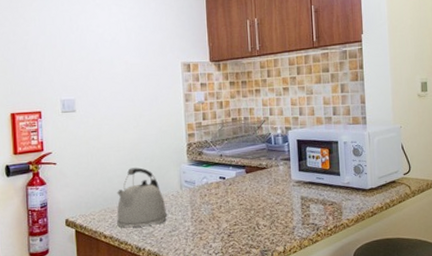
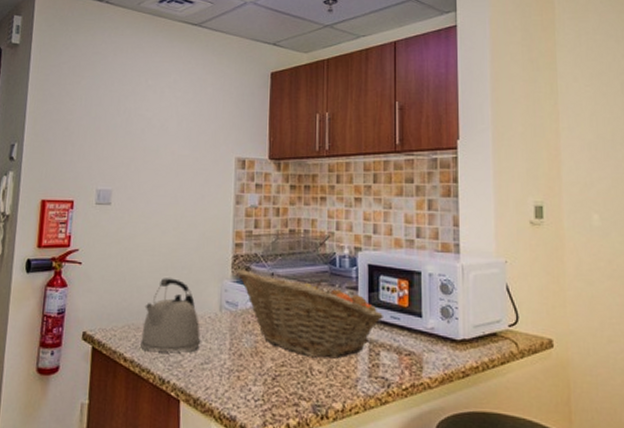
fruit basket: none [192,153,311,216] -> present [237,269,383,359]

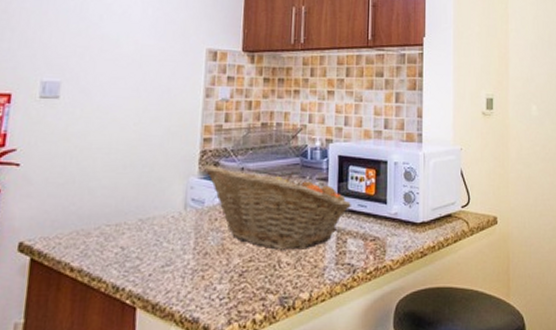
kettle: present [140,278,200,353] -> none [91,177,162,259]

